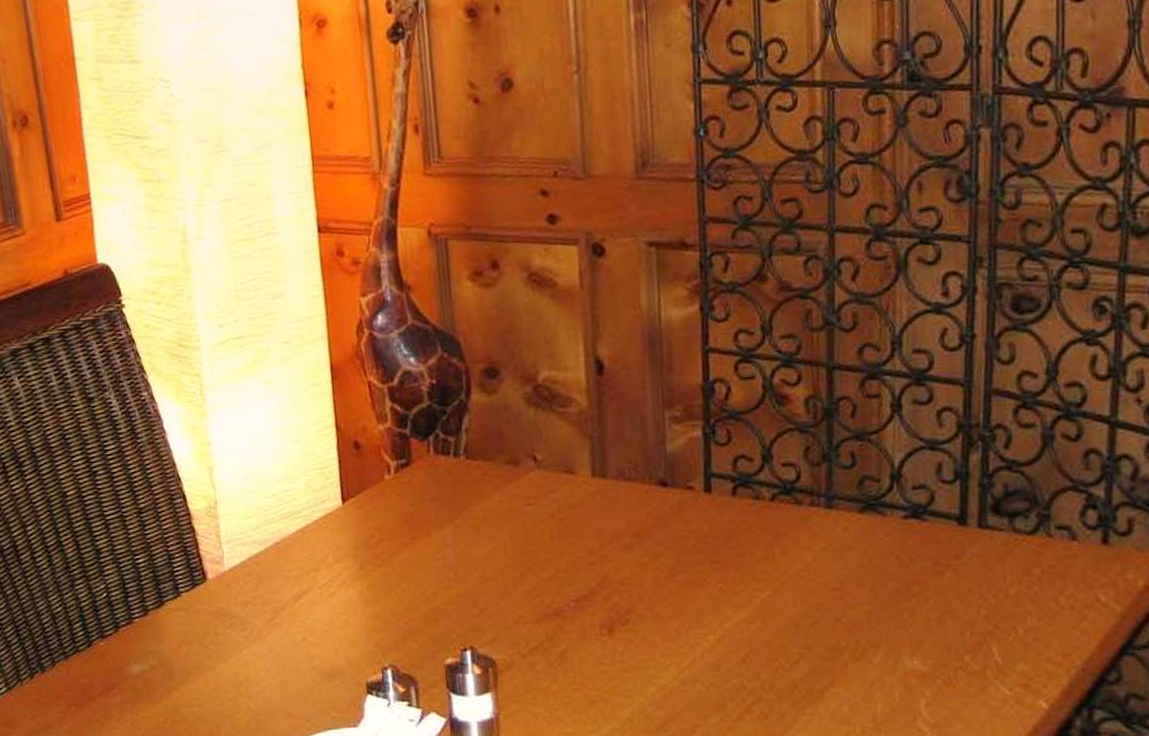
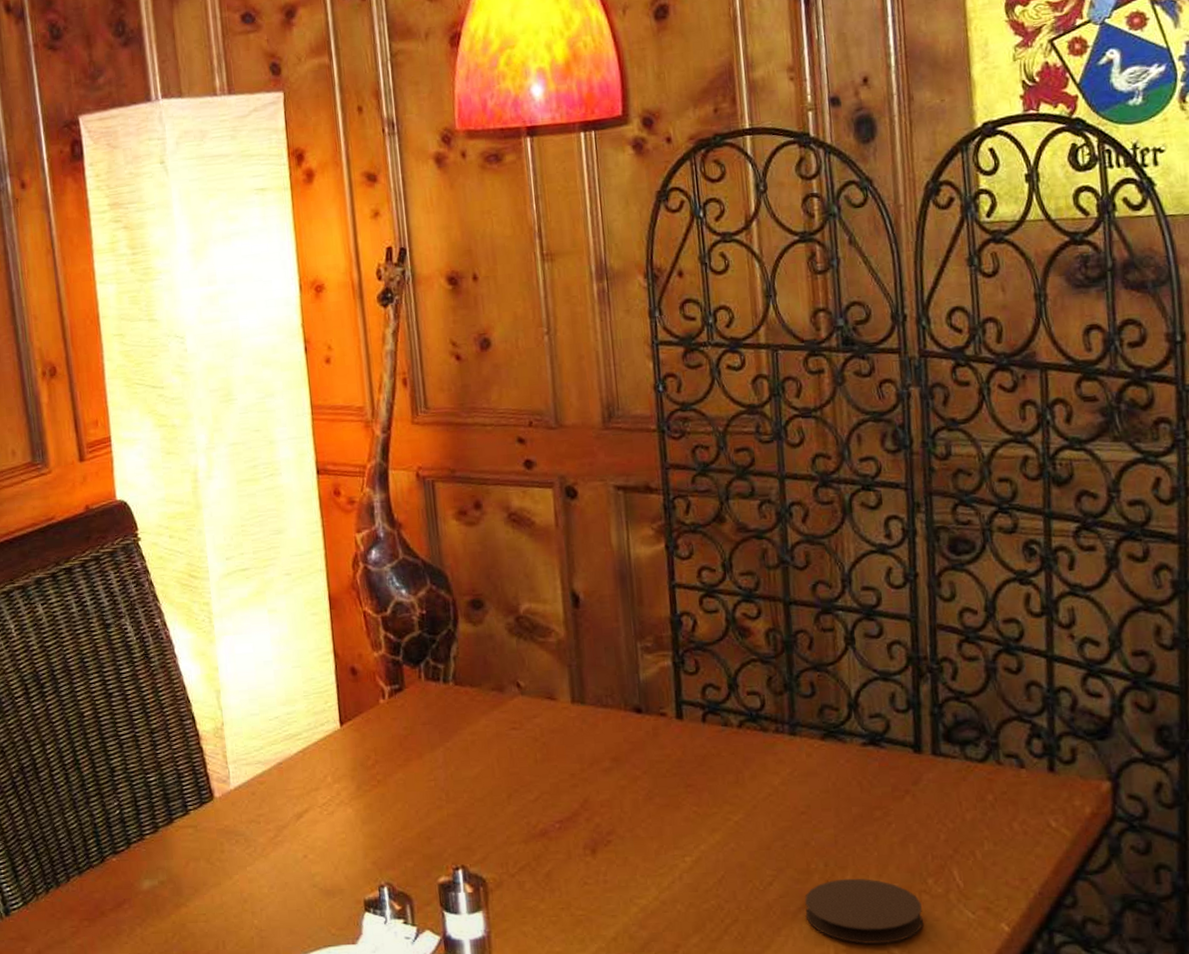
coaster: none [832,655,957,722] -> present [804,878,923,944]

